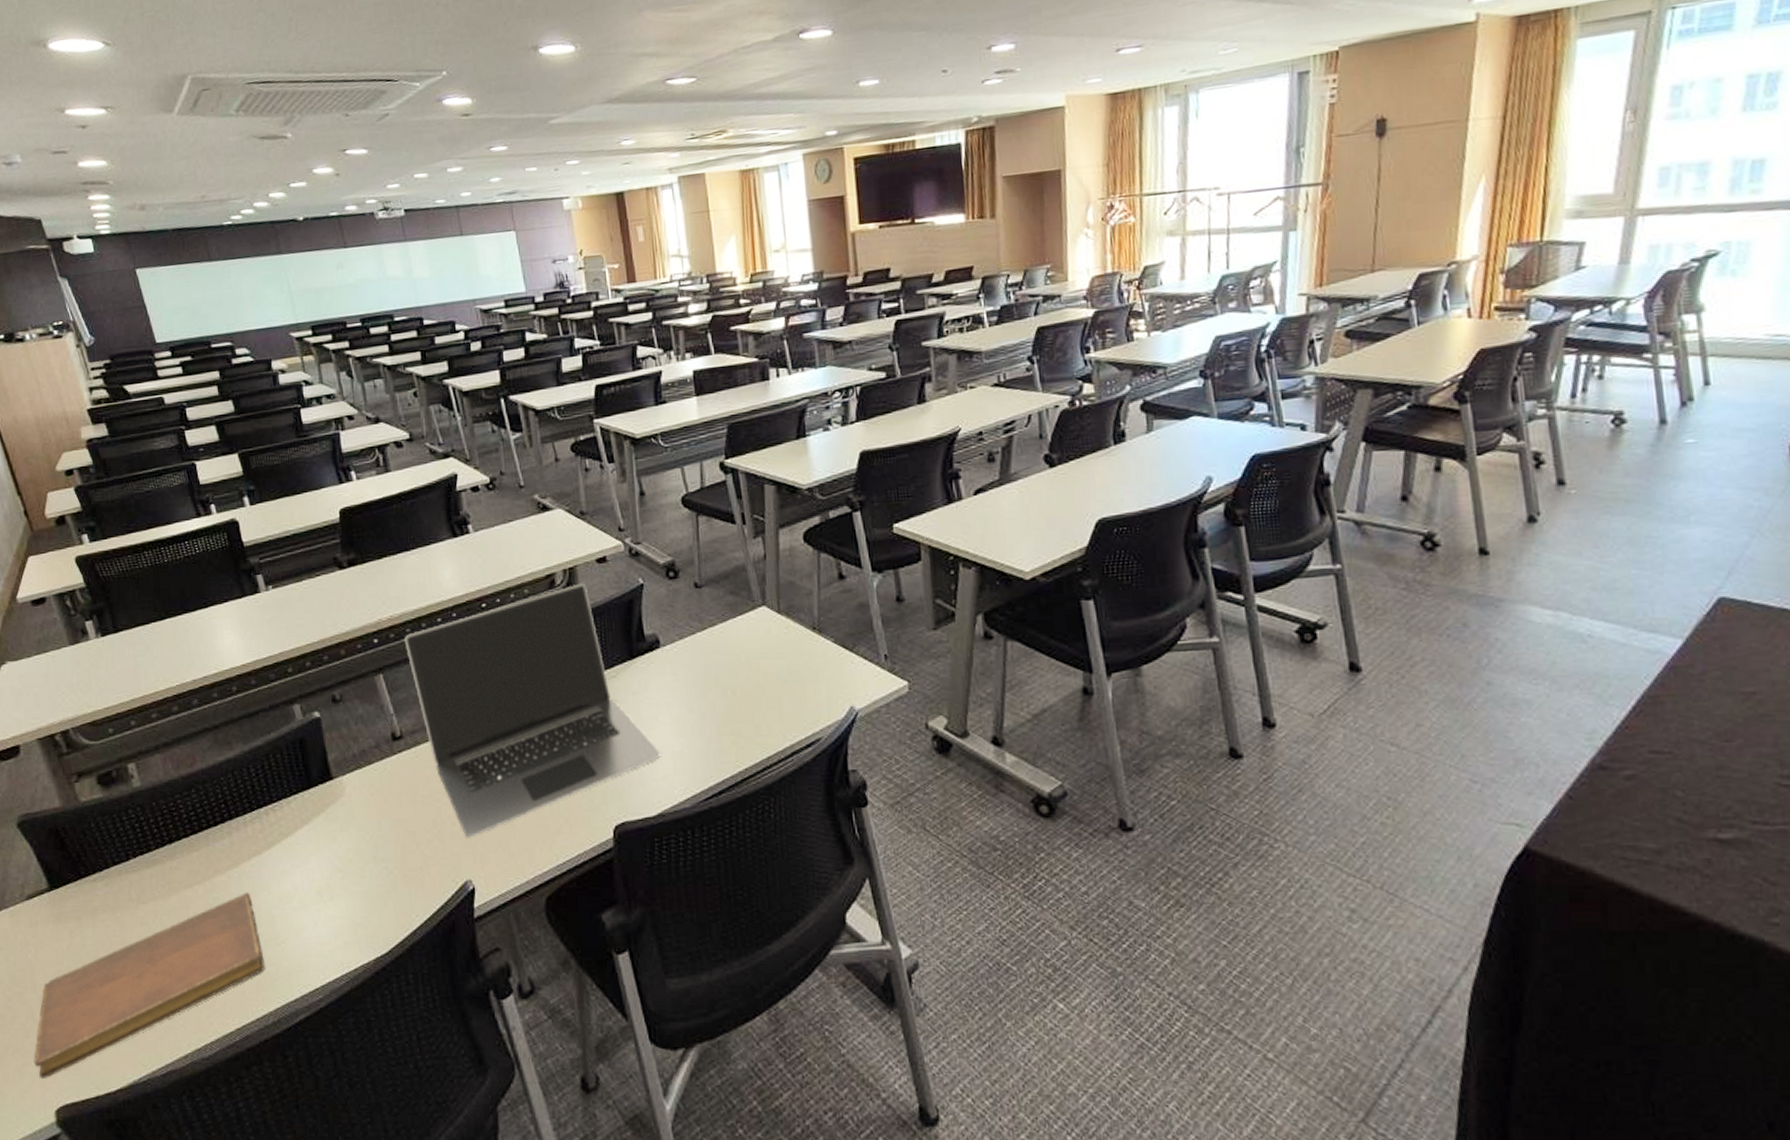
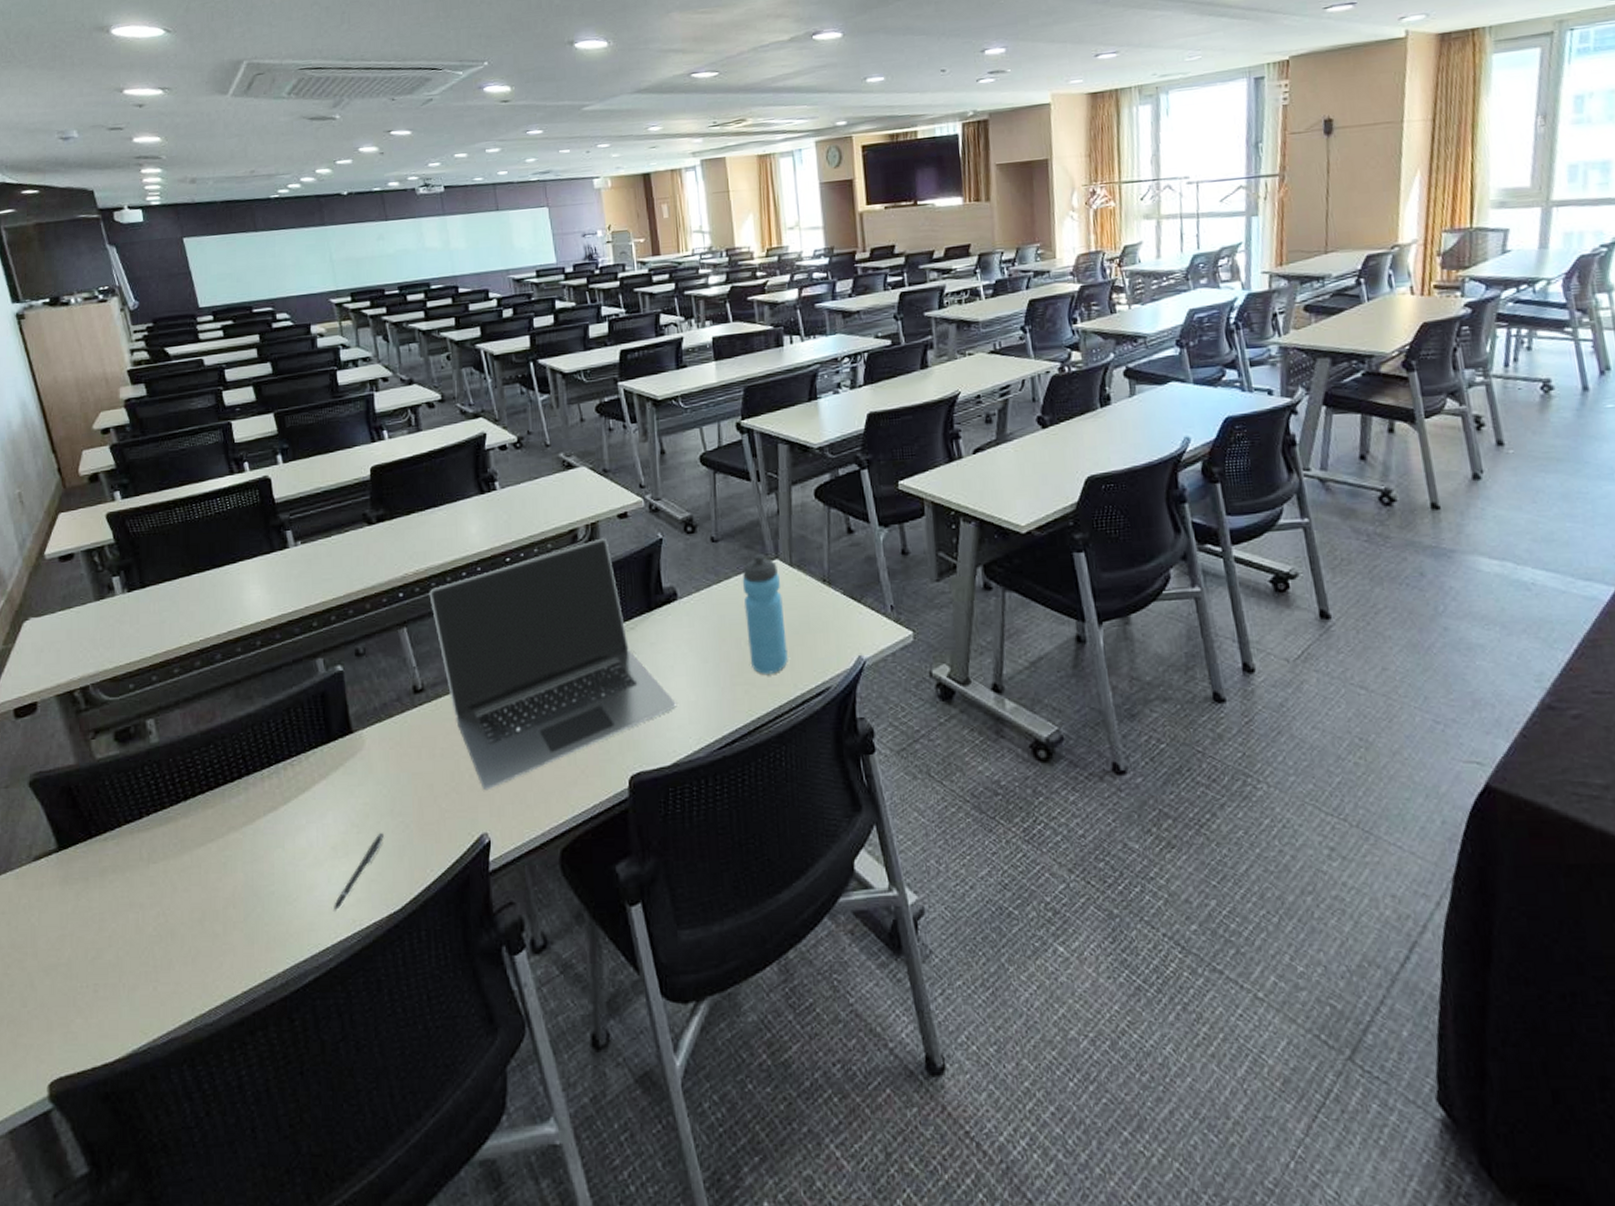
notebook: present [34,892,265,1080] -> none [29,849,275,1051]
pen: none [320,879,369,954] -> present [332,833,385,911]
water bottle: none [727,600,776,725] -> present [742,554,788,674]

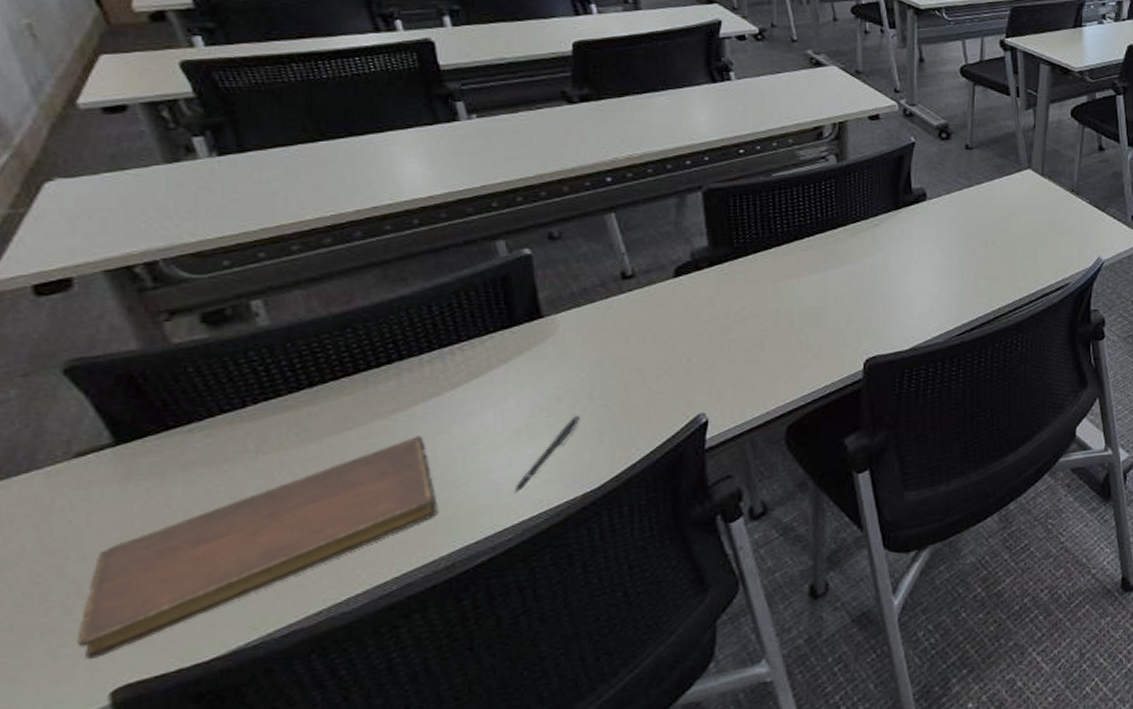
notebook: none [29,849,275,1051] -> present [77,435,438,660]
laptop: present [429,538,676,791] -> none [644,137,918,374]
water bottle: present [742,554,788,674] -> none [993,163,1032,271]

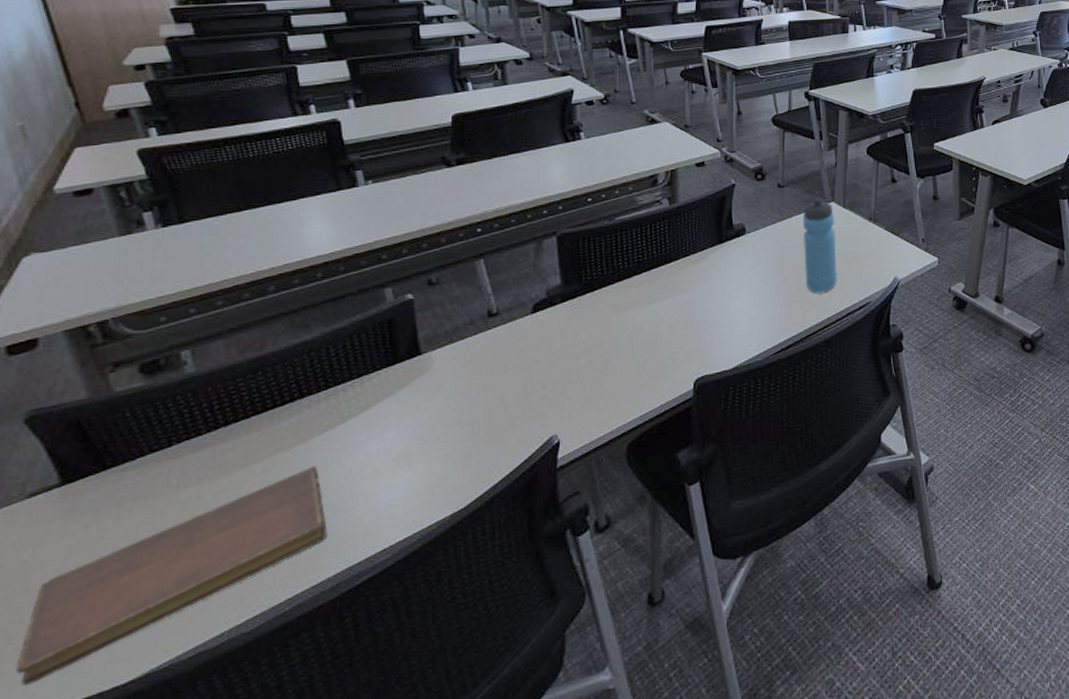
pen: present [513,416,581,493] -> none [392,442,451,516]
water bottle: none [993,163,1032,271] -> present [802,198,837,293]

